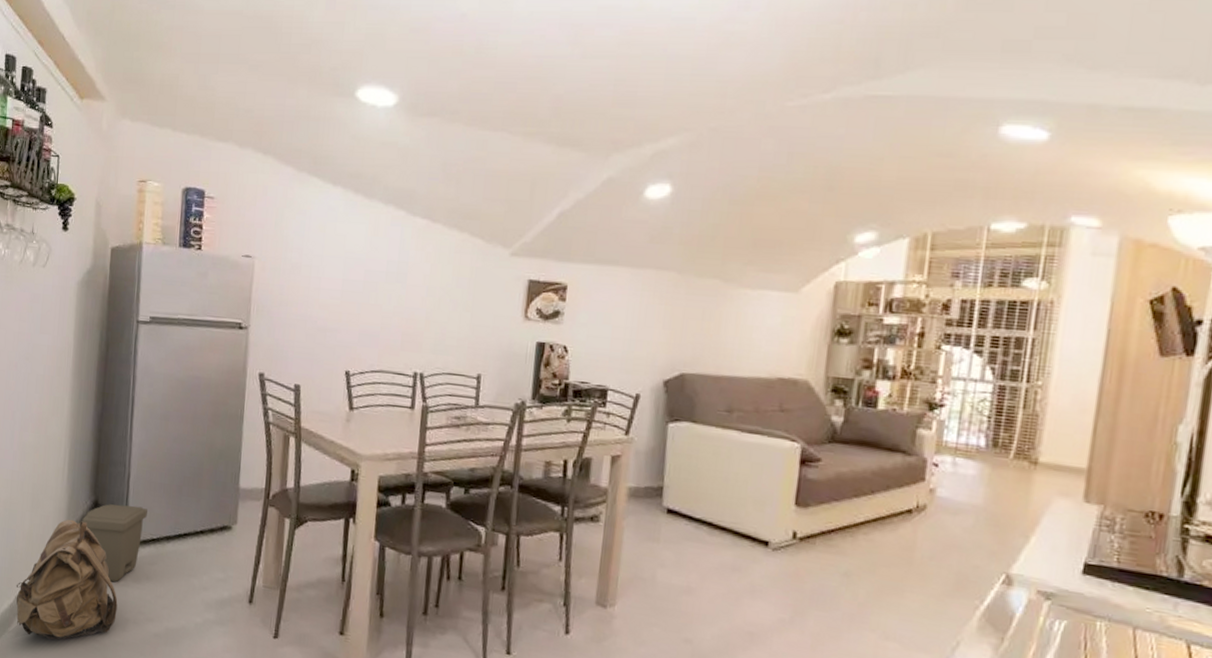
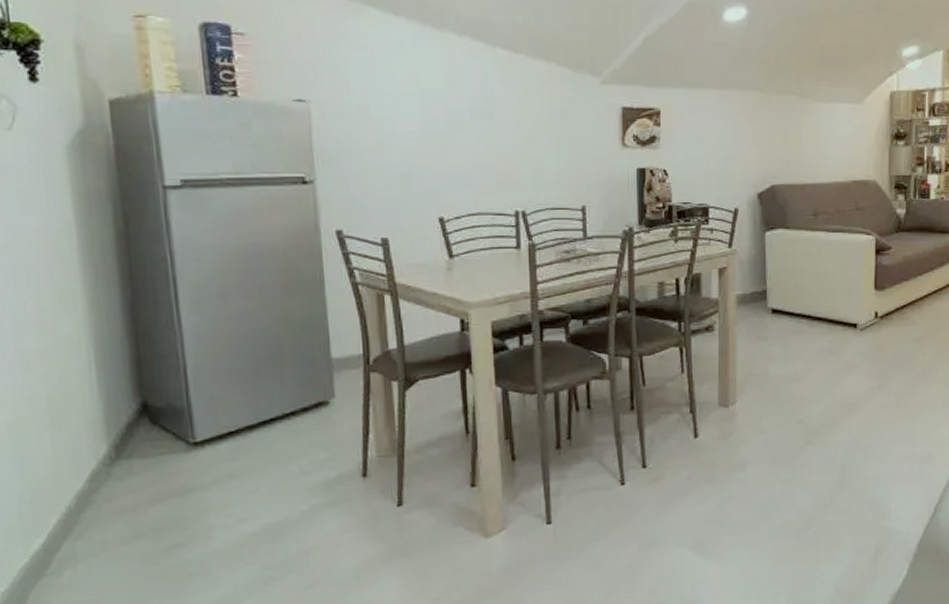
backpack: present [16,519,118,641] -> none [46,429,197,573]
trash can: present [82,504,148,583] -> none [129,399,218,490]

